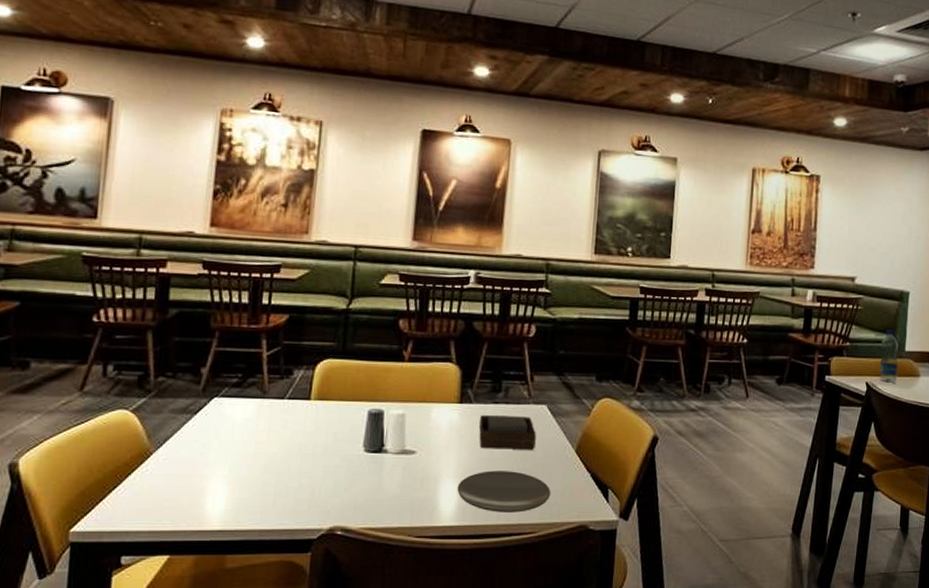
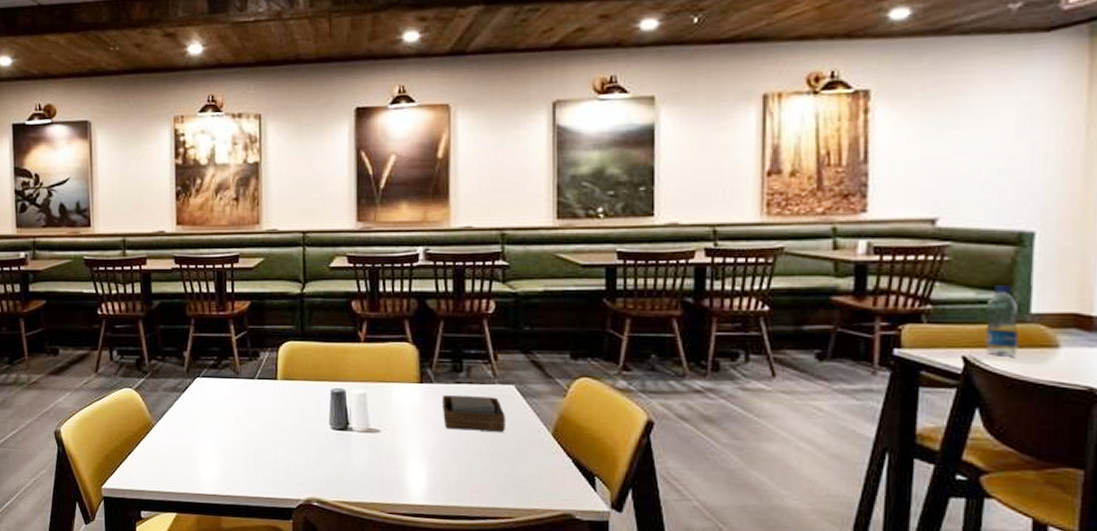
plate: present [457,470,551,513] -> none [425,451,528,496]

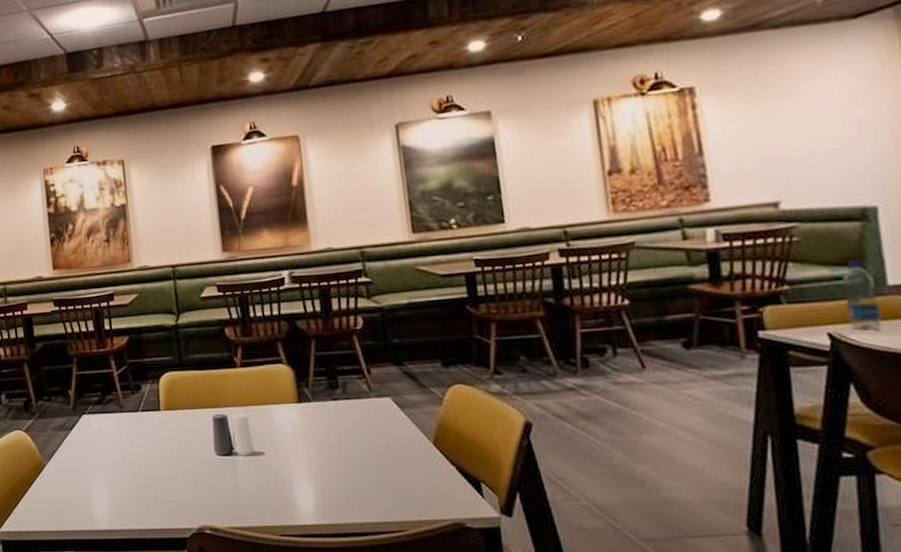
napkin holder: present [441,395,505,432] -> none [321,411,387,447]

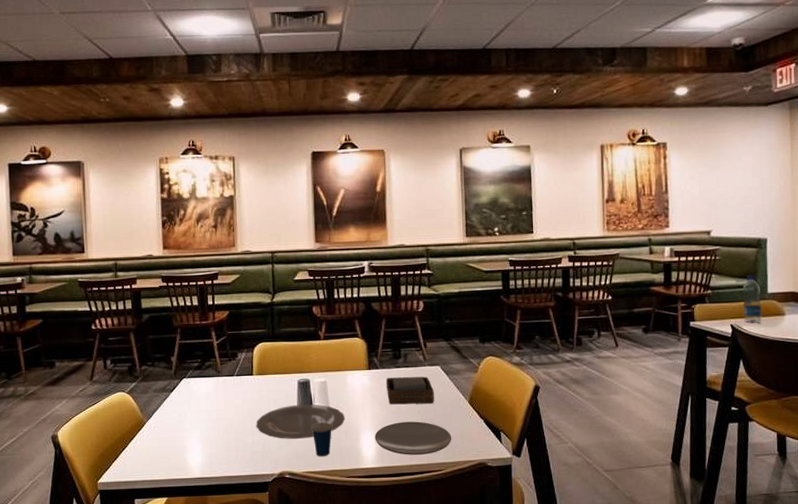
plate: none [167,444,274,487] -> present [256,403,346,439]
cup: none [233,454,259,510] -> present [311,412,333,457]
plate: none [312,467,415,510] -> present [375,421,452,455]
napkin holder: none [321,411,387,447] -> present [385,376,434,405]

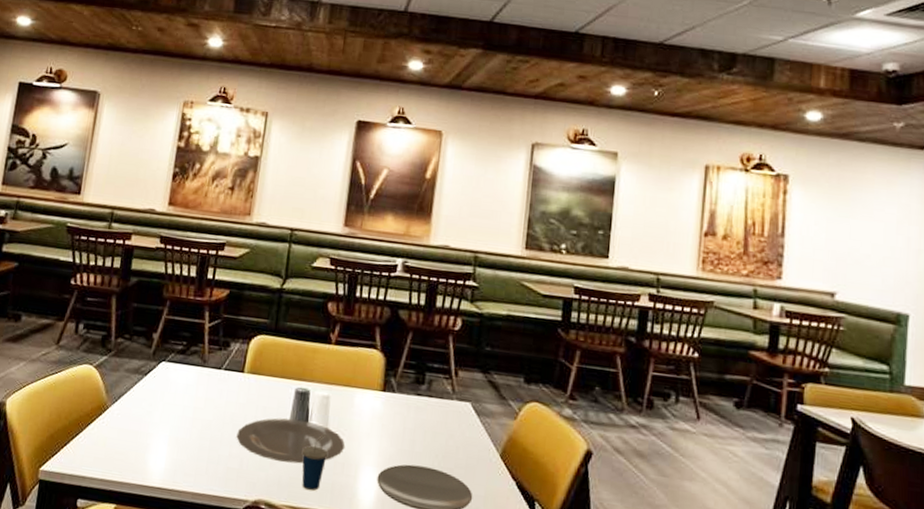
napkin holder: present [385,376,434,405] -> none [400,406,459,449]
bottle: present [742,275,762,323] -> none [869,357,896,423]

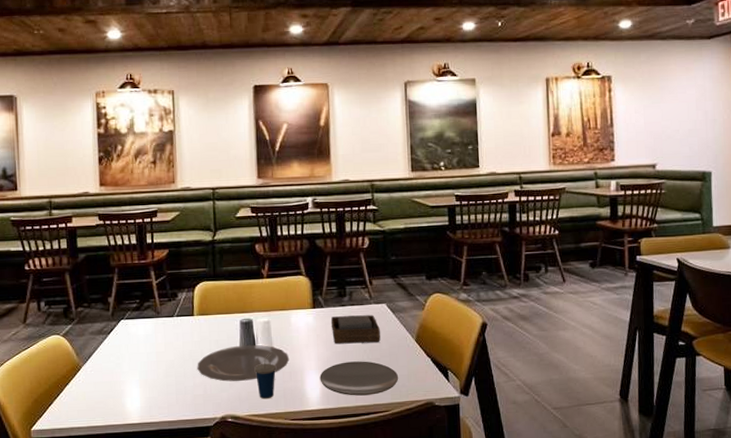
napkin holder: none [400,406,459,449] -> present [330,315,380,344]

